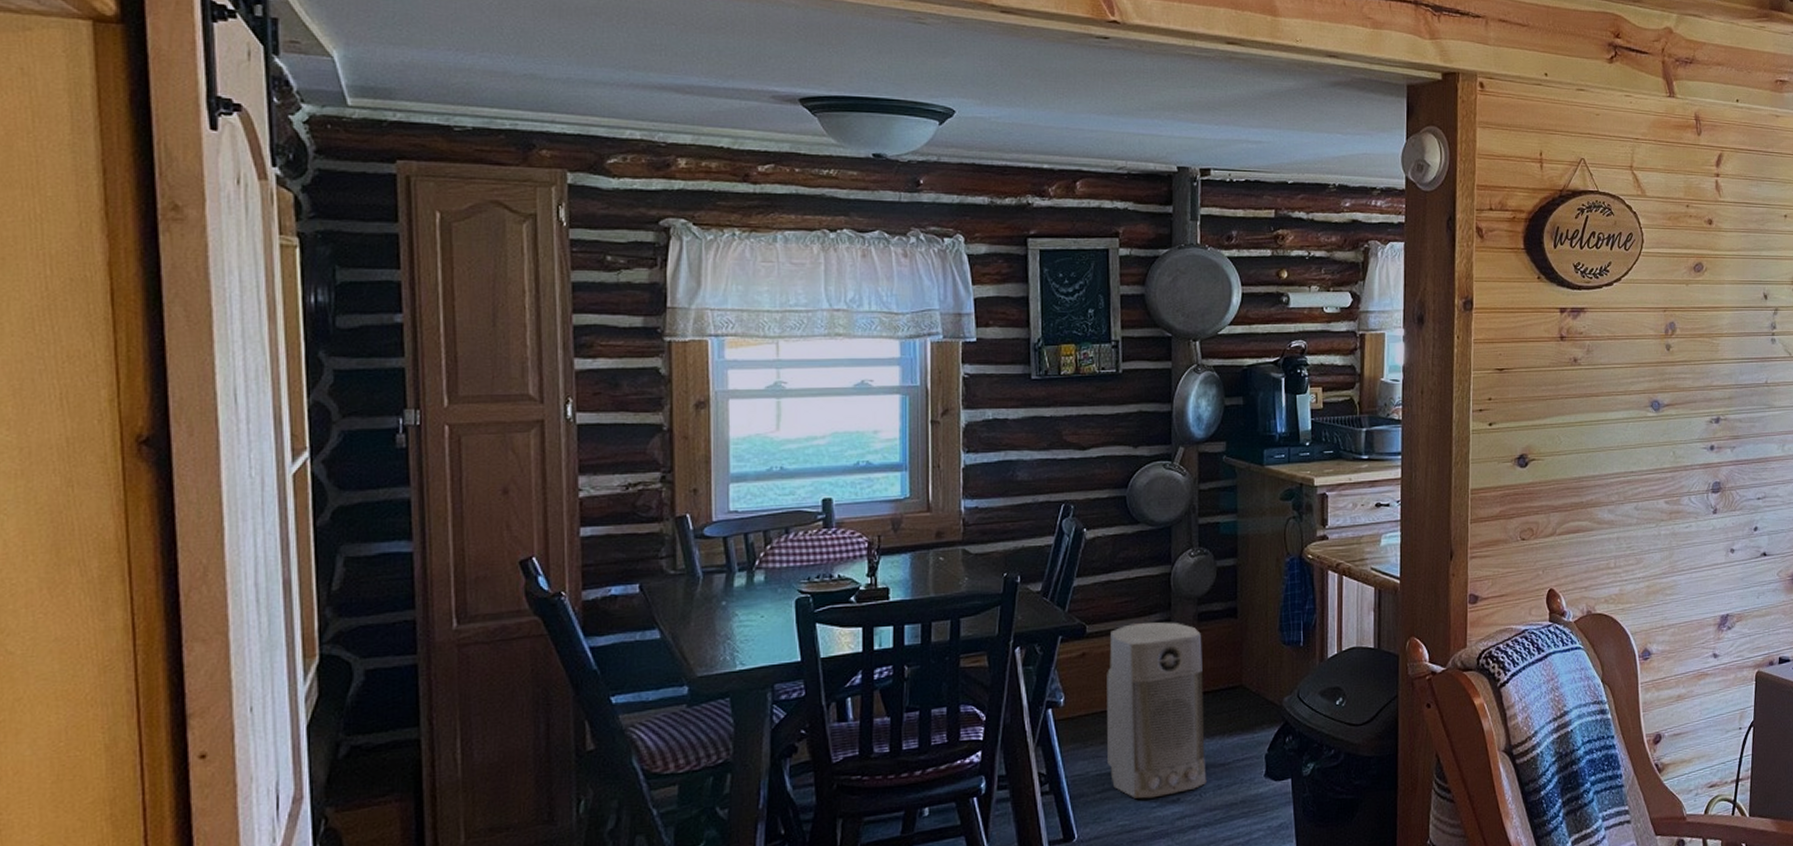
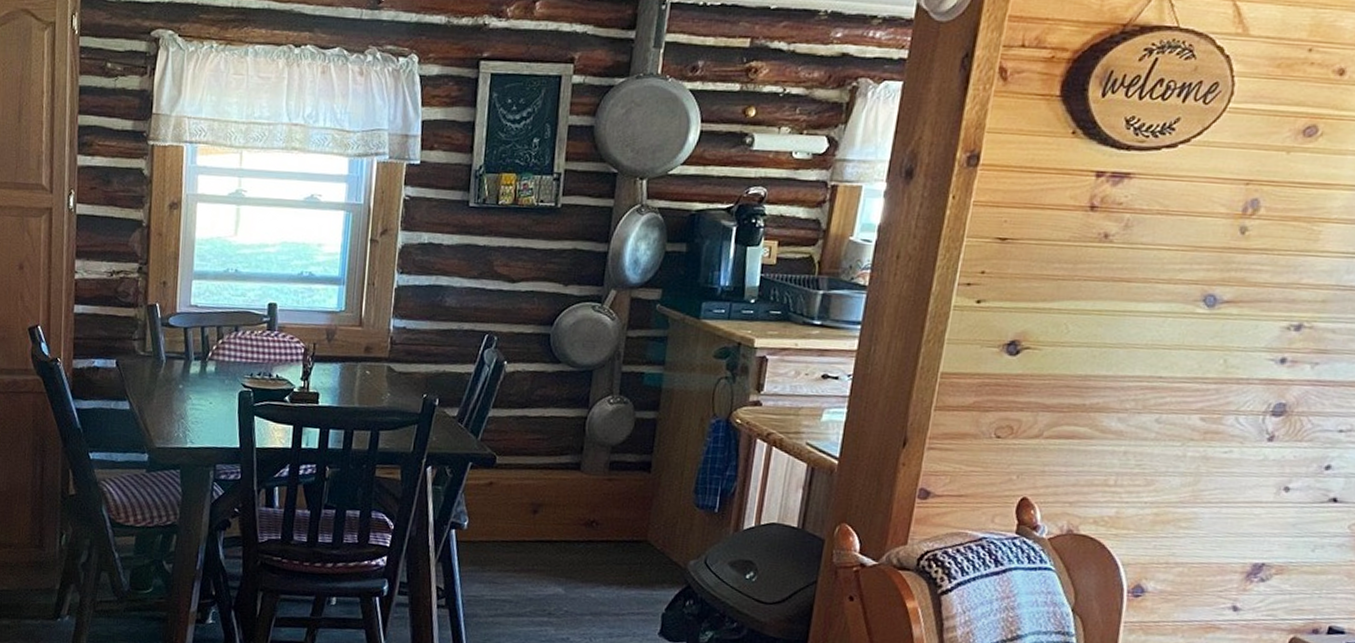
air purifier: present [1107,621,1207,799] -> none [503,461,611,633]

